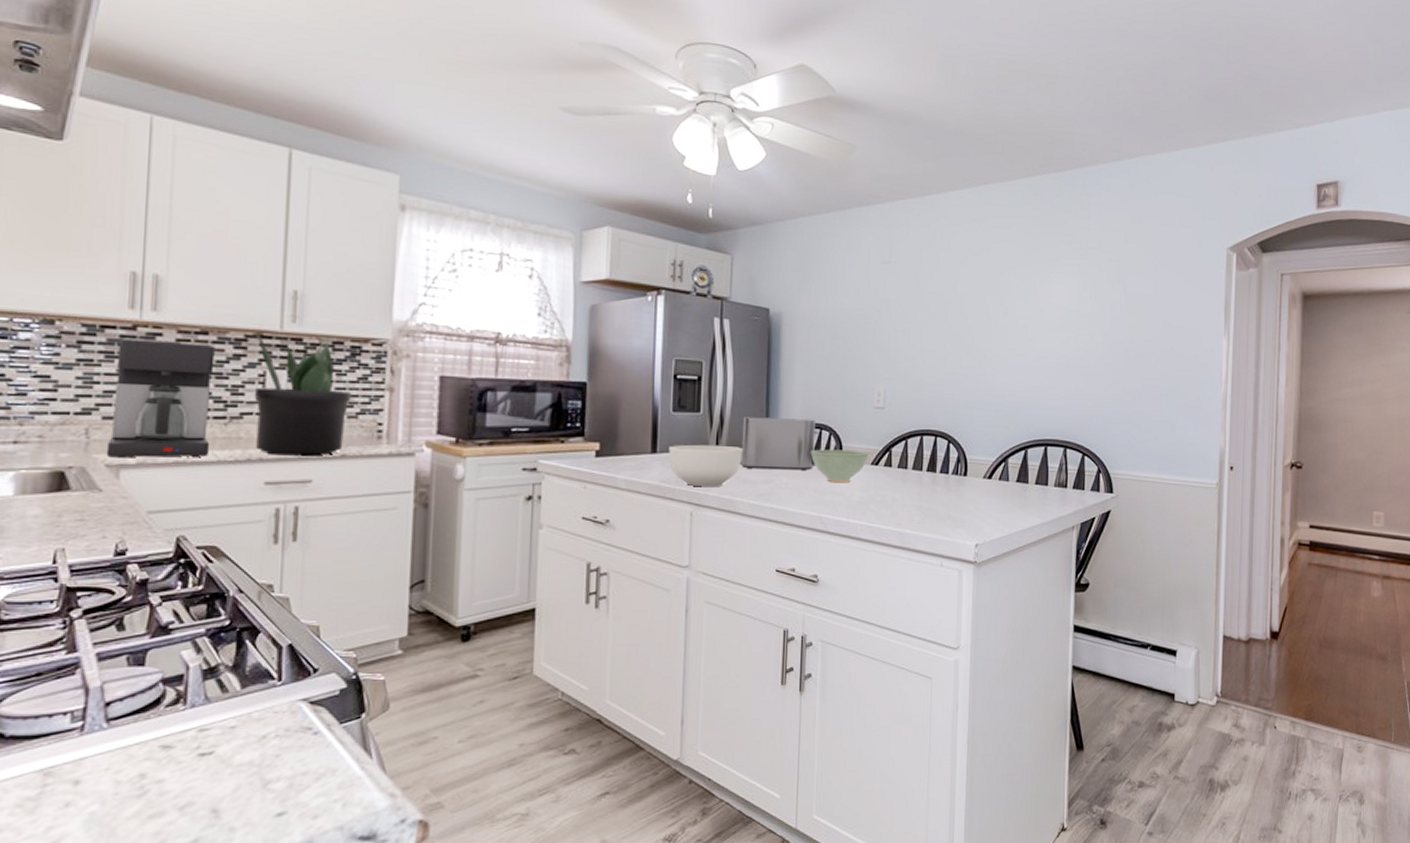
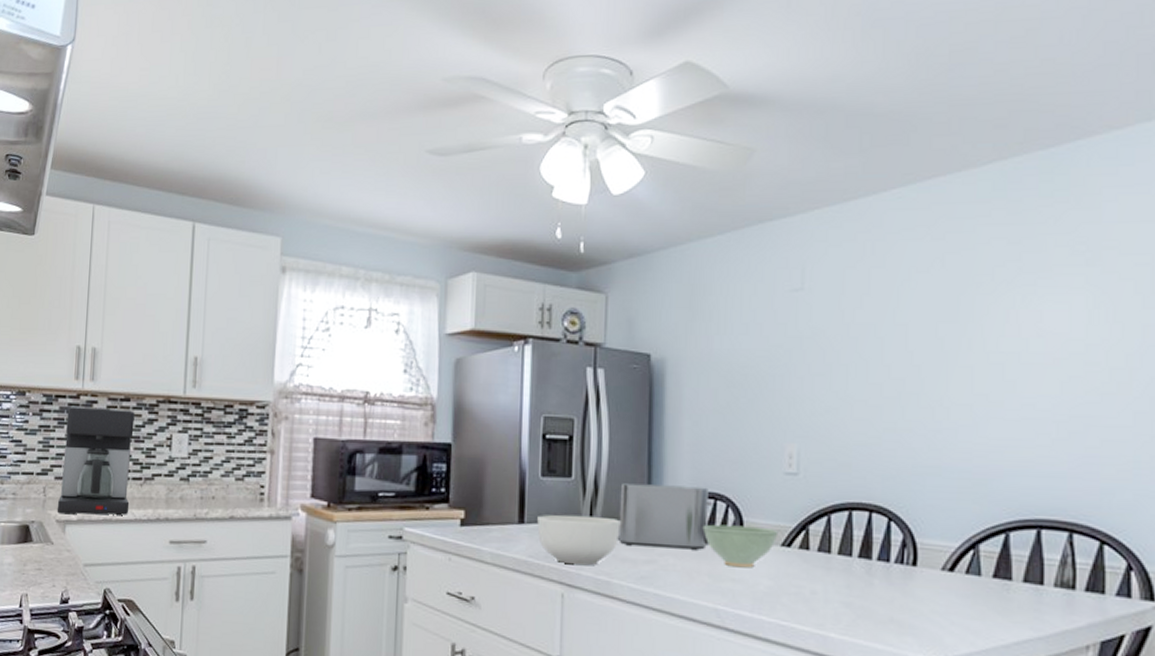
planter: present [254,331,352,456] -> none [162,397,240,517]

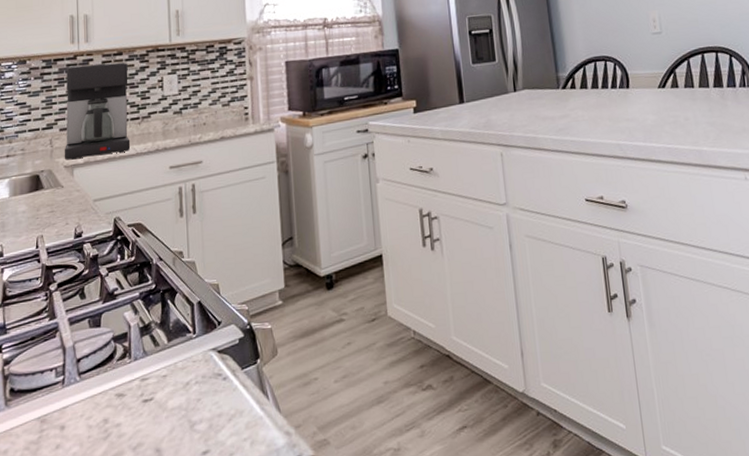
bowl: present [537,514,622,566] -> none [474,87,539,130]
toaster: present [617,483,713,552] -> none [533,53,606,108]
bowl: present [702,524,779,568] -> none [599,76,655,111]

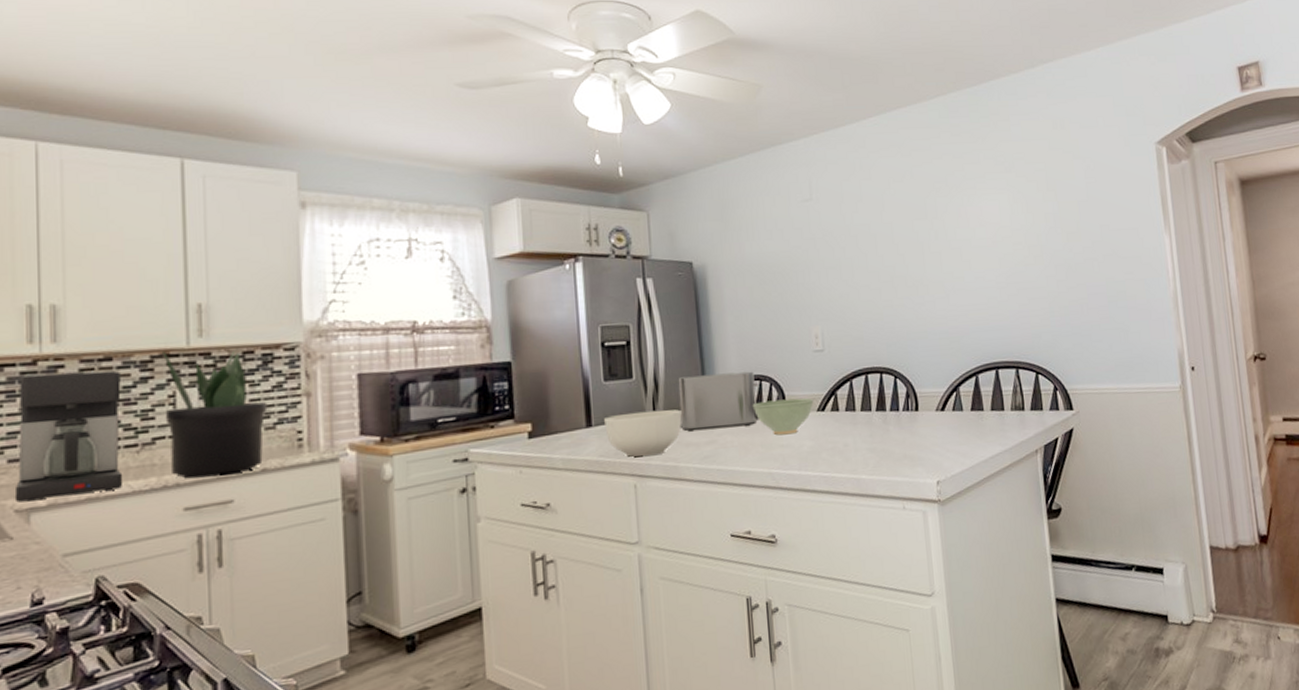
planter: none [154,45,224,144] -> present [163,350,268,479]
bowl: none [474,87,539,130] -> present [604,409,683,458]
toaster: none [533,53,606,108] -> present [678,371,759,433]
bowl: none [599,76,655,111] -> present [752,398,814,436]

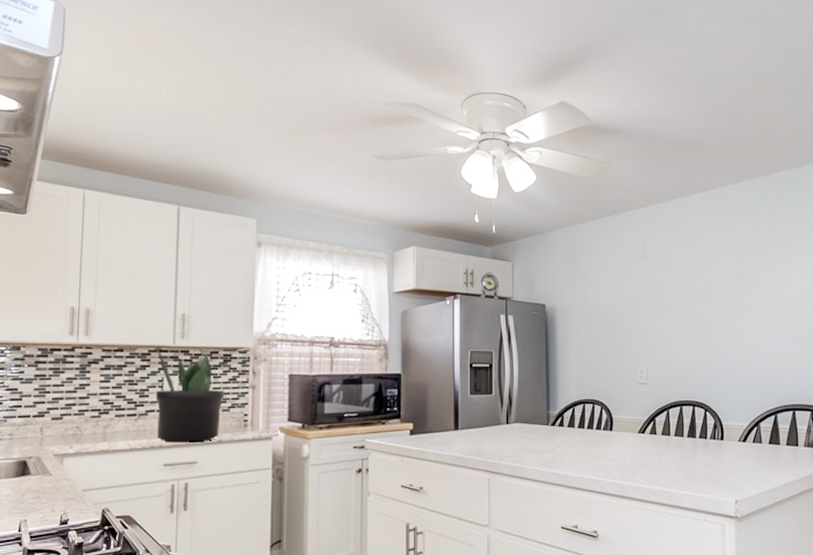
coffee maker: present [14,370,123,503] -> none [54,358,128,449]
bowl: present [604,409,683,458] -> none [468,421,530,458]
toaster: present [678,371,759,433] -> none [526,396,592,442]
bowl: present [752,398,814,436] -> none [585,421,636,450]

